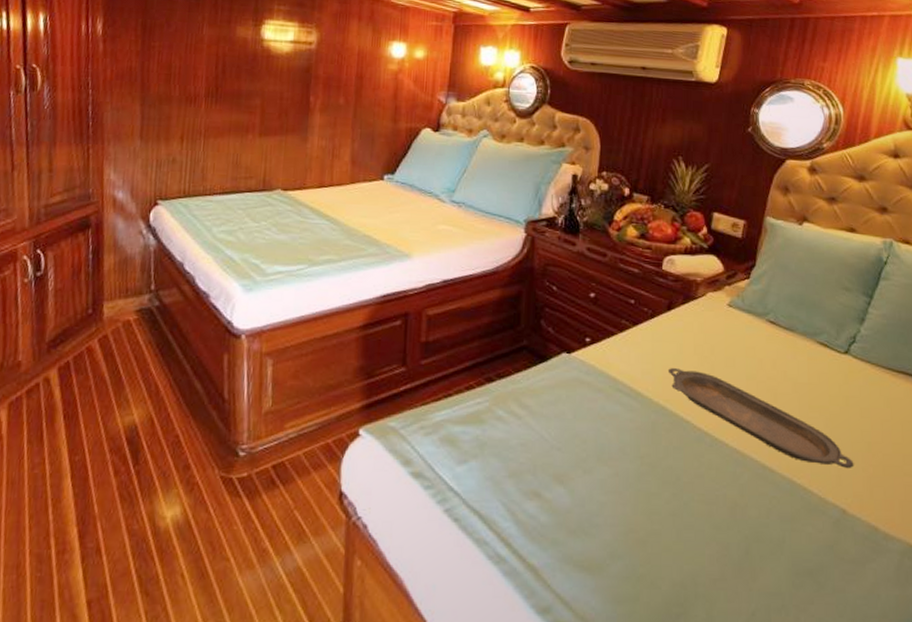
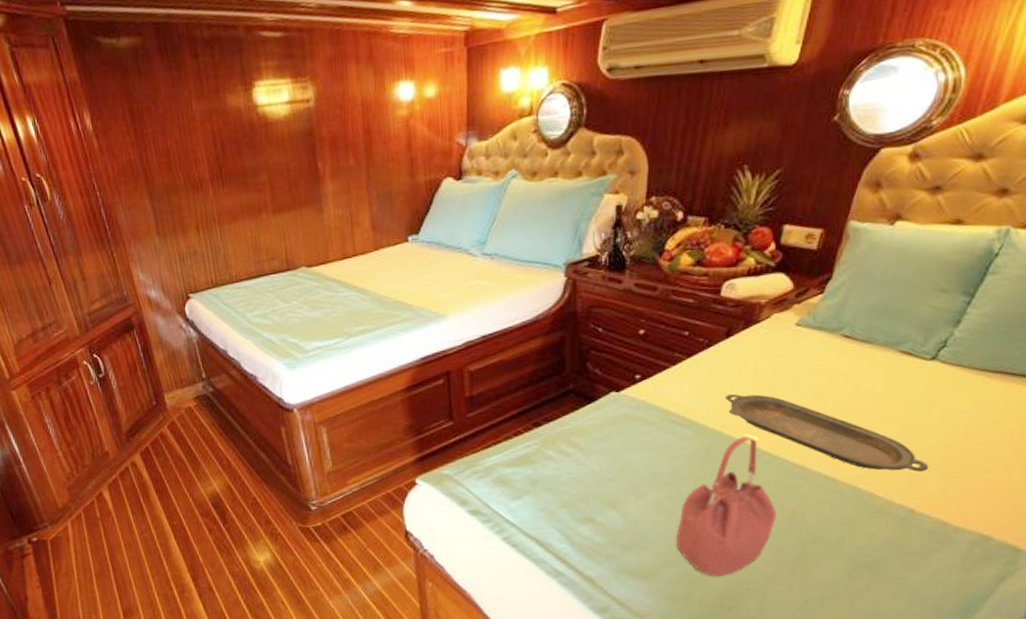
handbag: none [622,413,720,576] -> present [675,435,777,577]

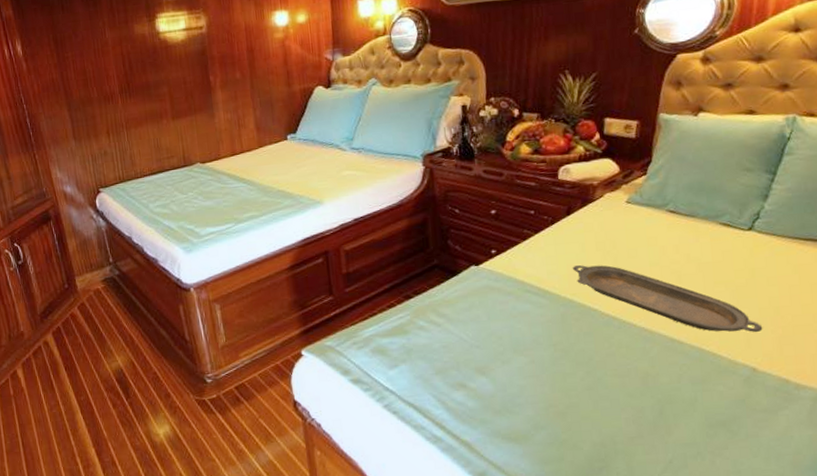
handbag: present [675,435,777,577] -> none [542,302,632,439]

